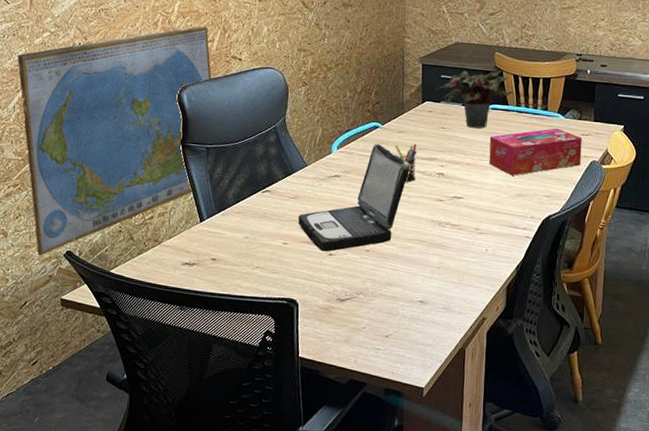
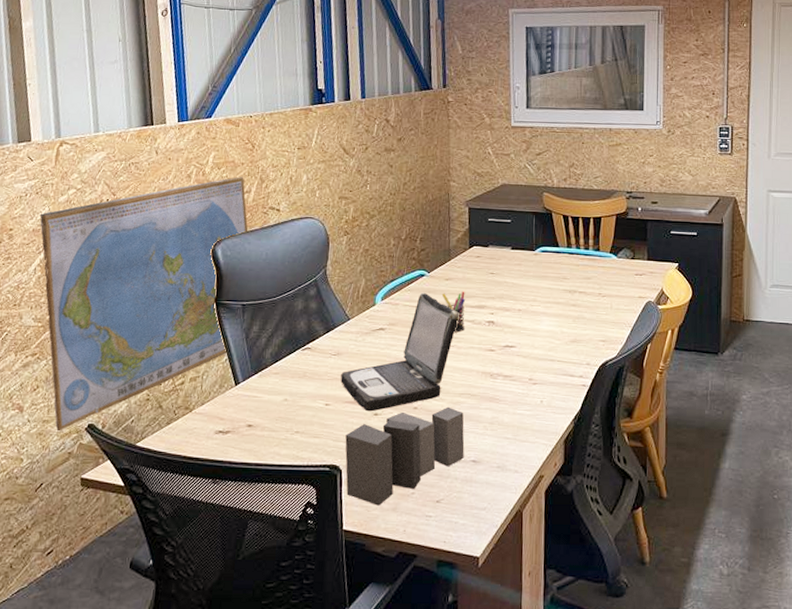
speaker: none [301,250,413,337] -> present [345,406,465,506]
potted plant: present [436,70,514,128] -> none [483,211,564,272]
tissue box: present [489,128,582,176] -> none [540,269,636,321]

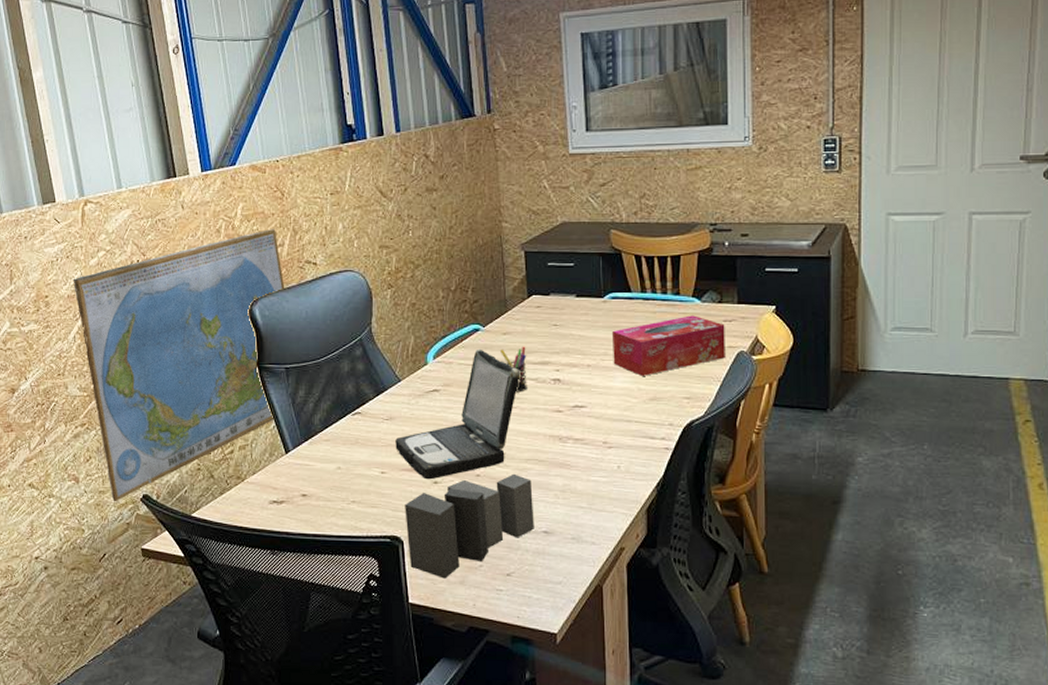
tissue box: none [540,269,636,321] -> present [611,315,725,376]

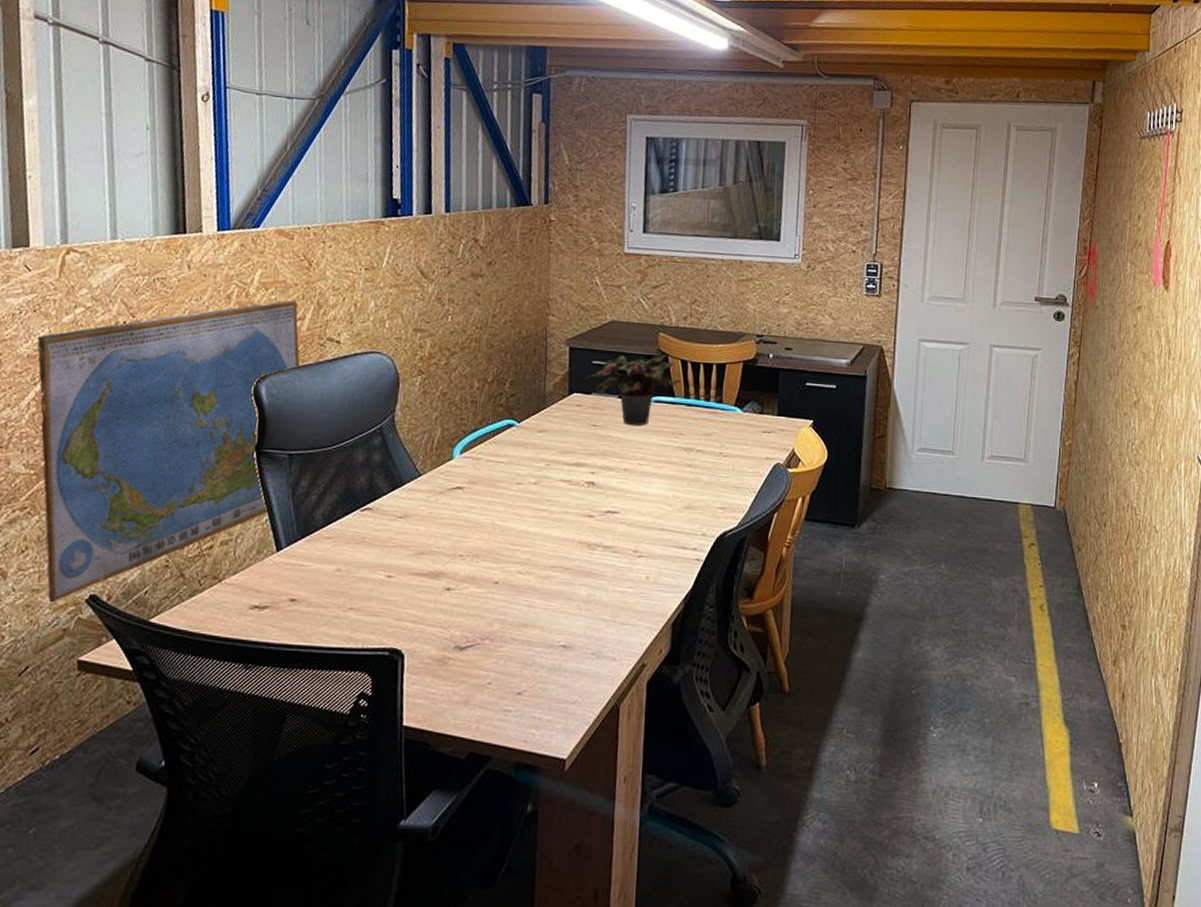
laptop: present [395,349,519,480] -> none [407,445,552,586]
speaker: present [405,473,534,579] -> none [408,581,554,698]
pen holder: present [499,346,527,393] -> none [533,445,562,495]
potted plant: none [543,251,637,322] -> present [586,354,682,426]
tissue box: present [611,315,725,376] -> none [650,424,764,484]

